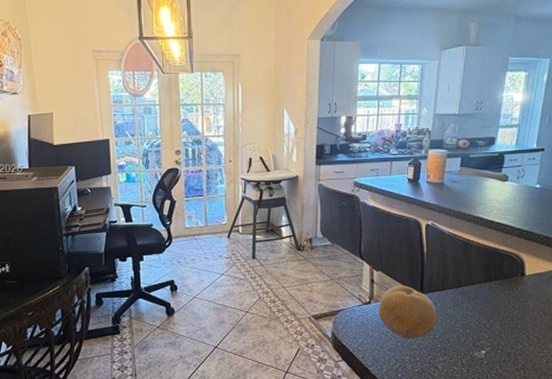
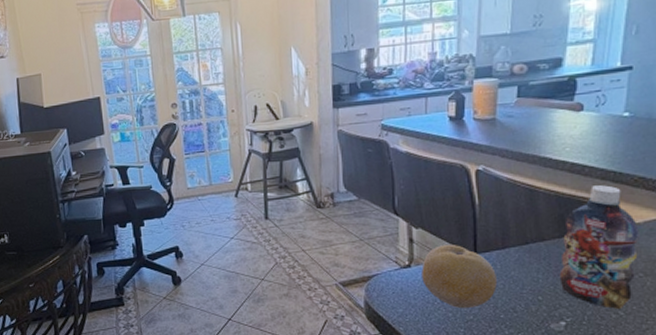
bottle: none [483,242,542,340] -> present [559,185,640,309]

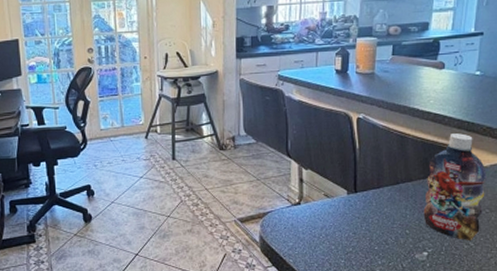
fruit: present [421,245,497,309] -> none [310,184,372,242]

